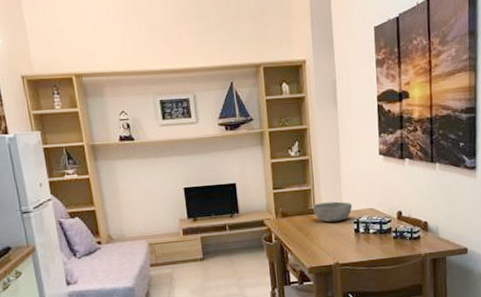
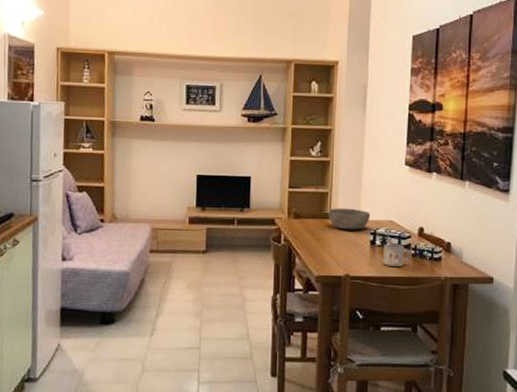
mug: none [367,228,393,251] -> present [383,243,411,268]

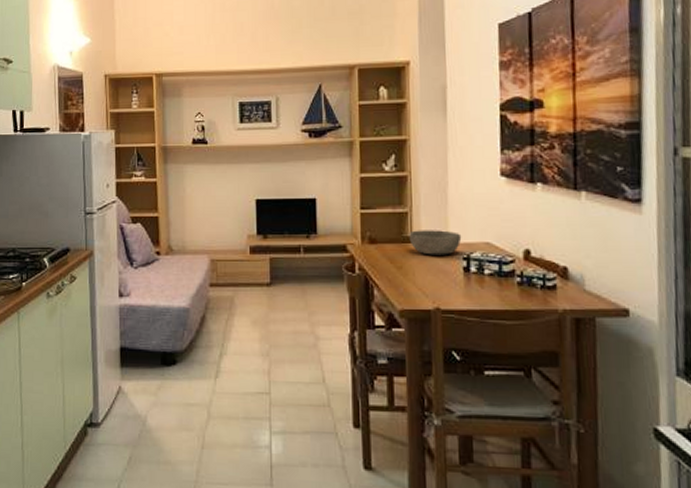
mug: present [383,243,411,268] -> none [481,269,517,299]

